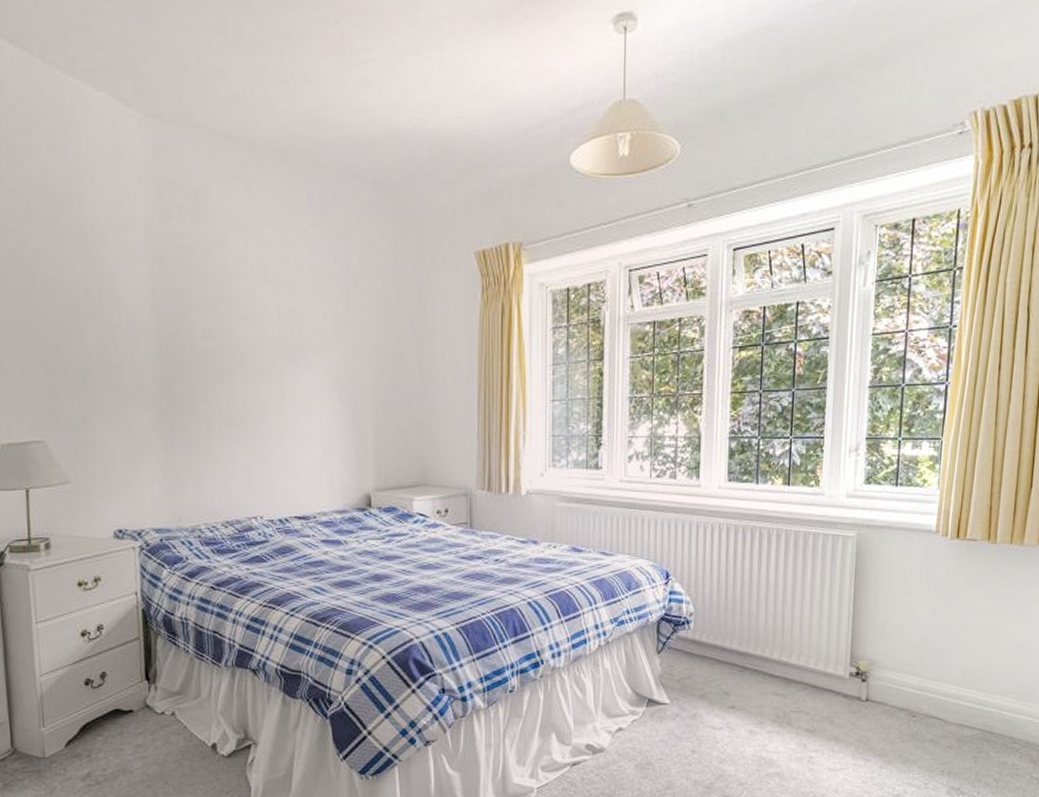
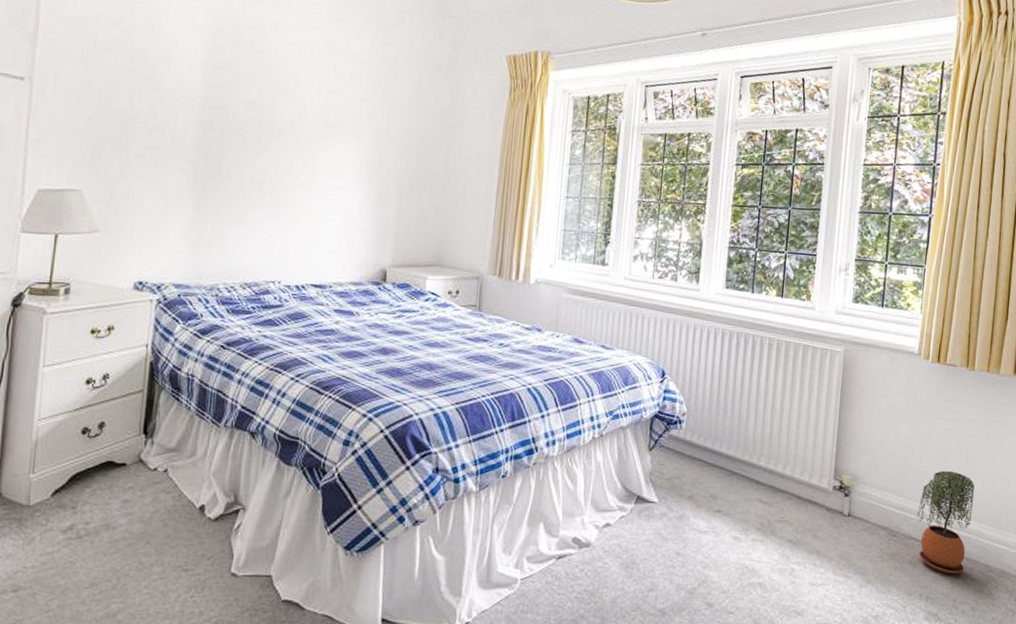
potted plant: none [937,647,997,749] -> present [917,470,975,574]

